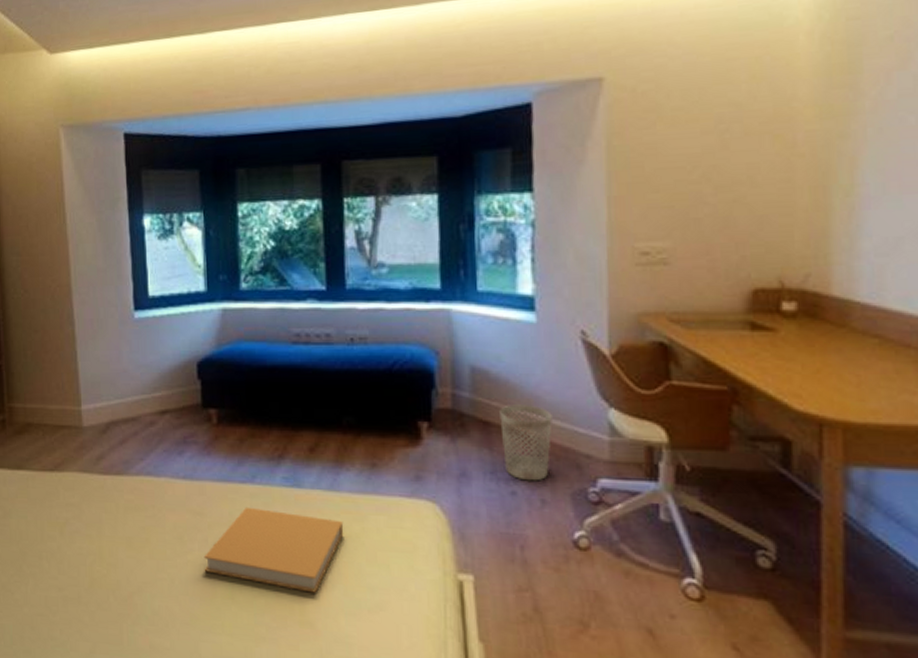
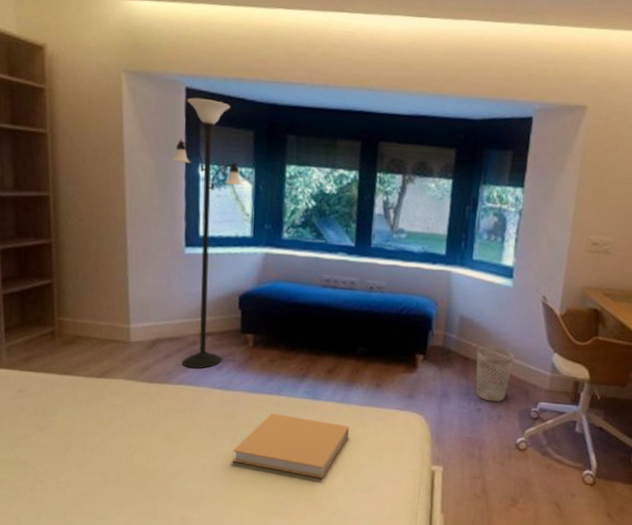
floor lamp: none [114,142,192,455] -> present [171,97,244,369]

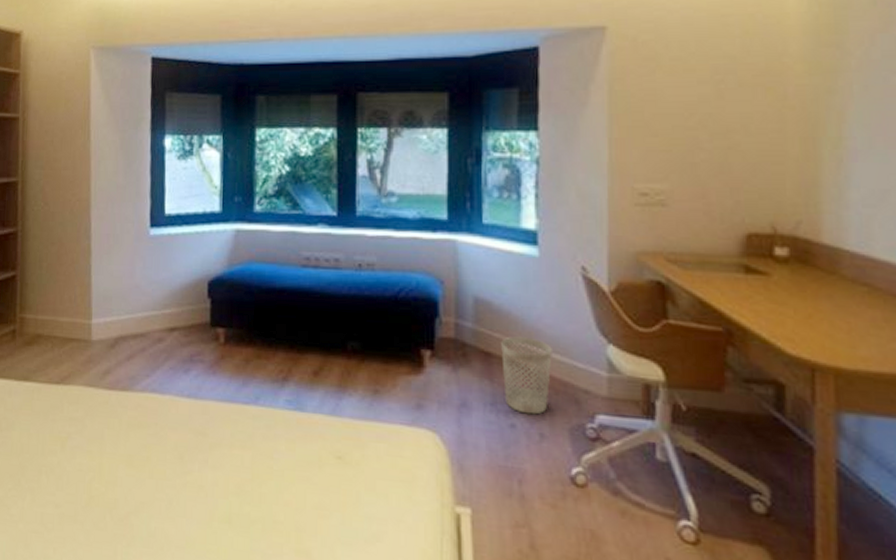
floor lamp: present [171,97,244,369] -> none [136,66,211,372]
book: present [232,413,350,479] -> none [202,428,344,521]

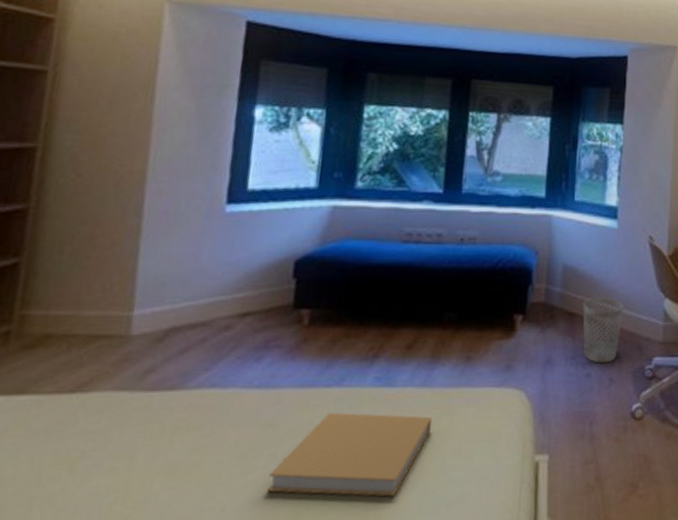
book: none [202,428,344,521] -> present [266,412,433,497]

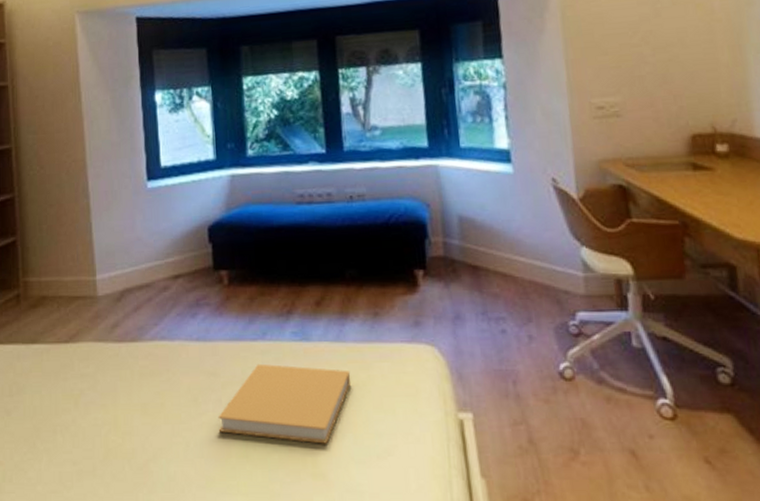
wastebasket: present [583,297,623,363] -> none [486,248,534,319]

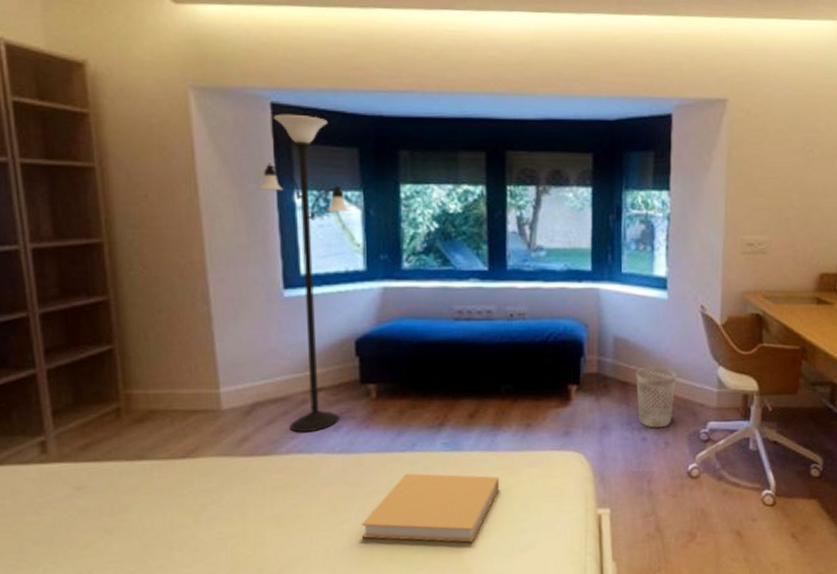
floor lamp: none [127,24,201,320] -> present [258,114,351,433]
wastebasket: none [486,248,534,319] -> present [636,367,676,428]

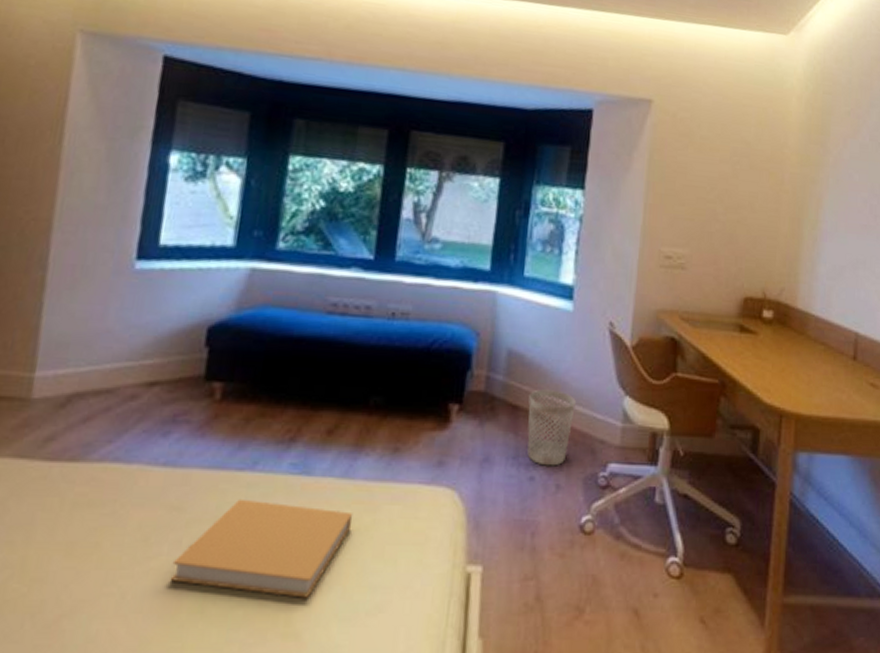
floor lamp: present [258,114,351,433] -> none [109,68,230,436]

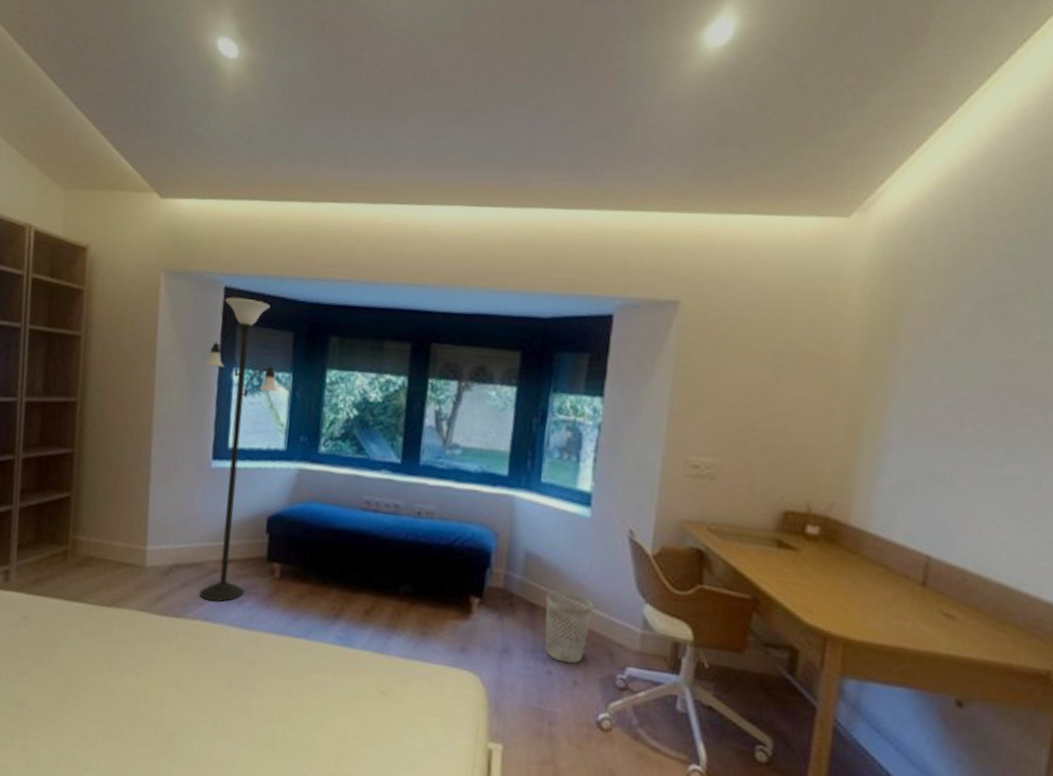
floor lamp: none [109,68,230,436] -> present [199,297,279,602]
book: present [170,498,354,598] -> none [248,660,388,749]

